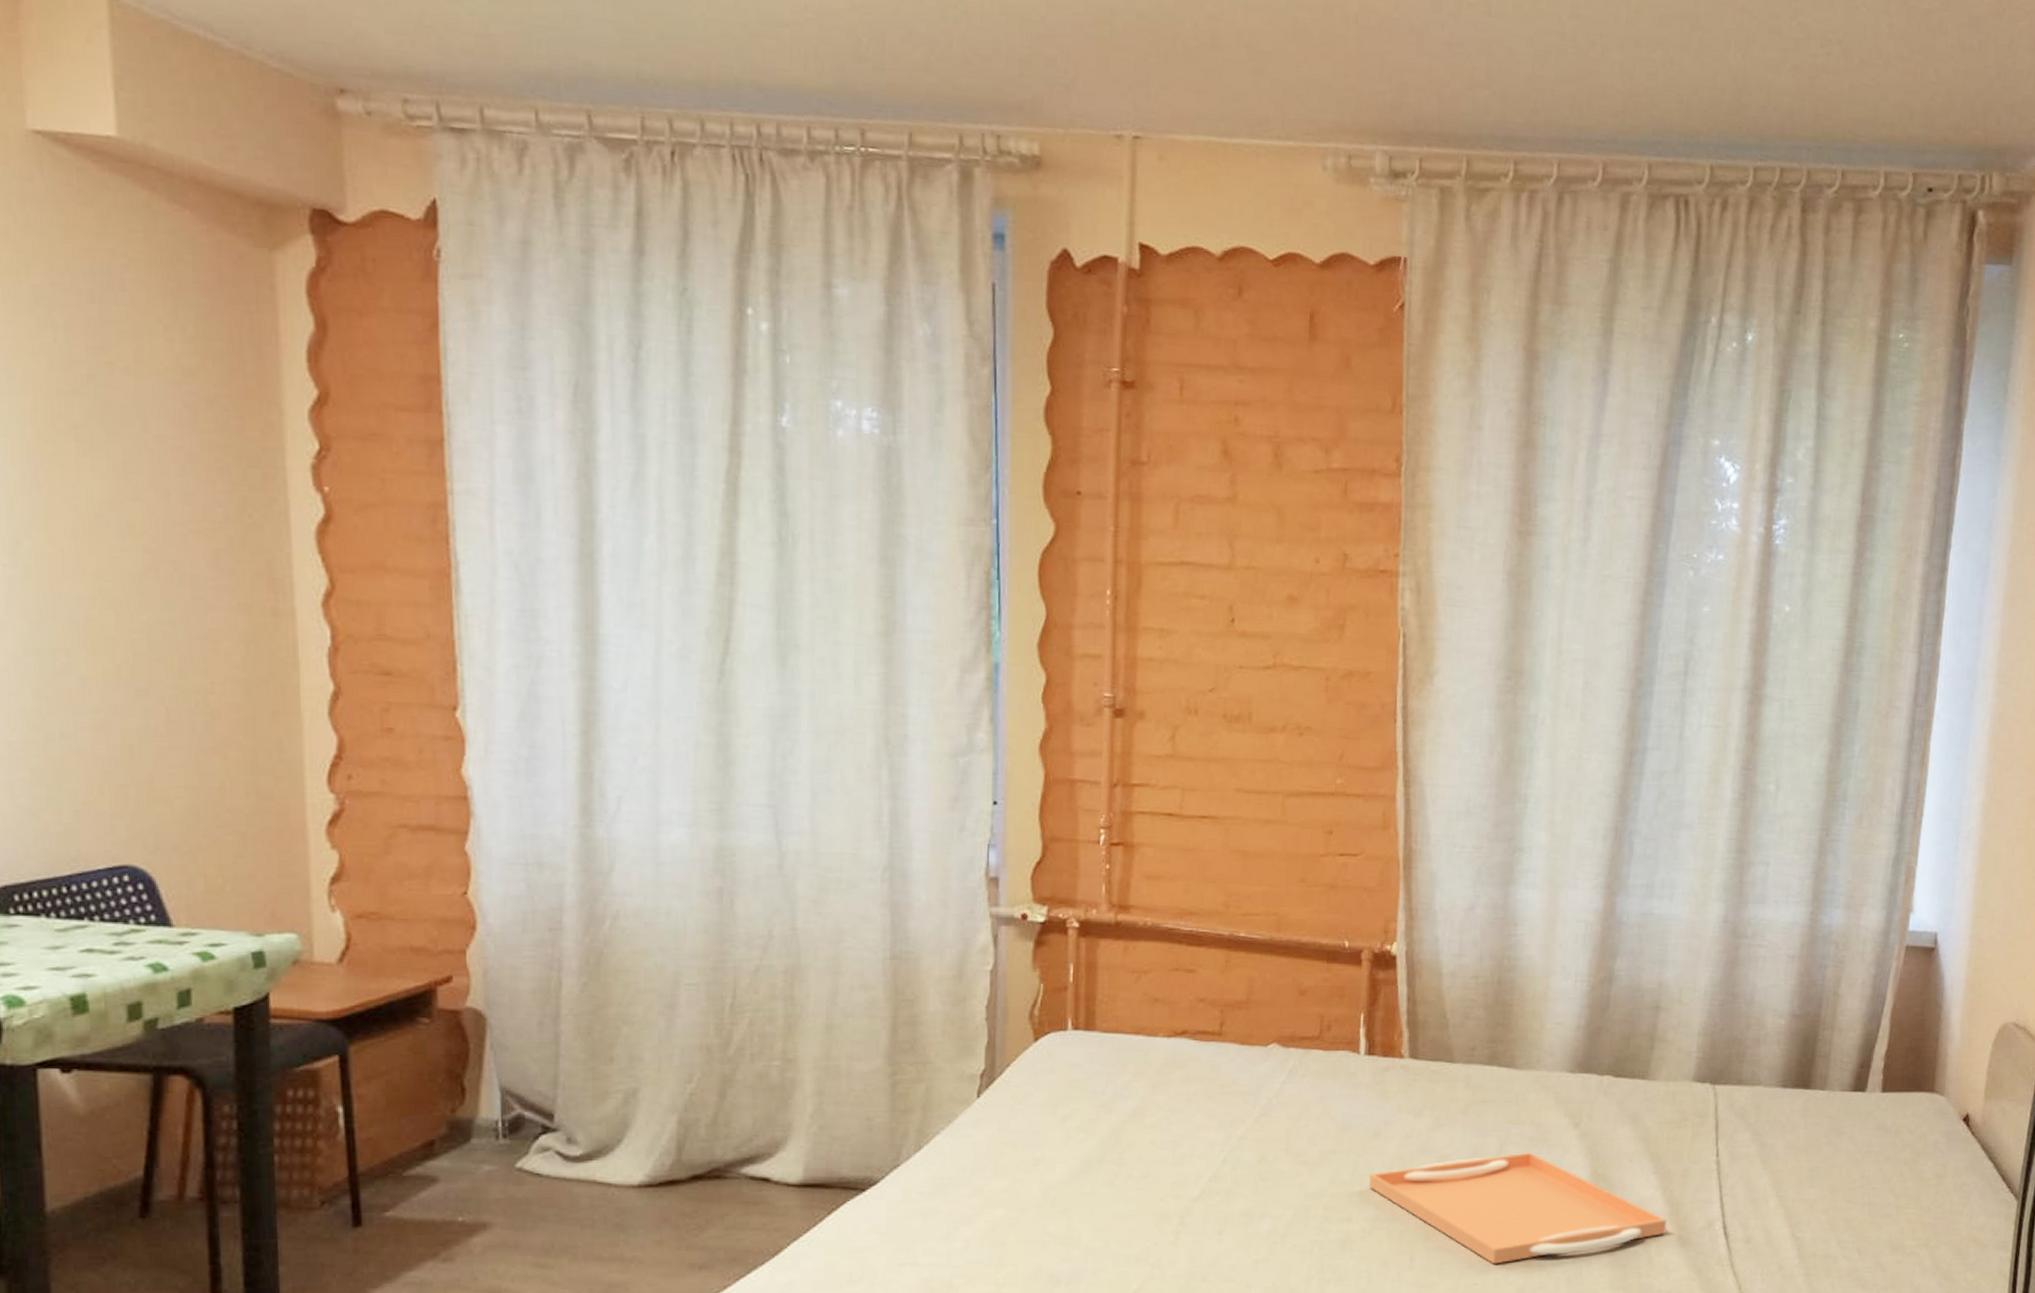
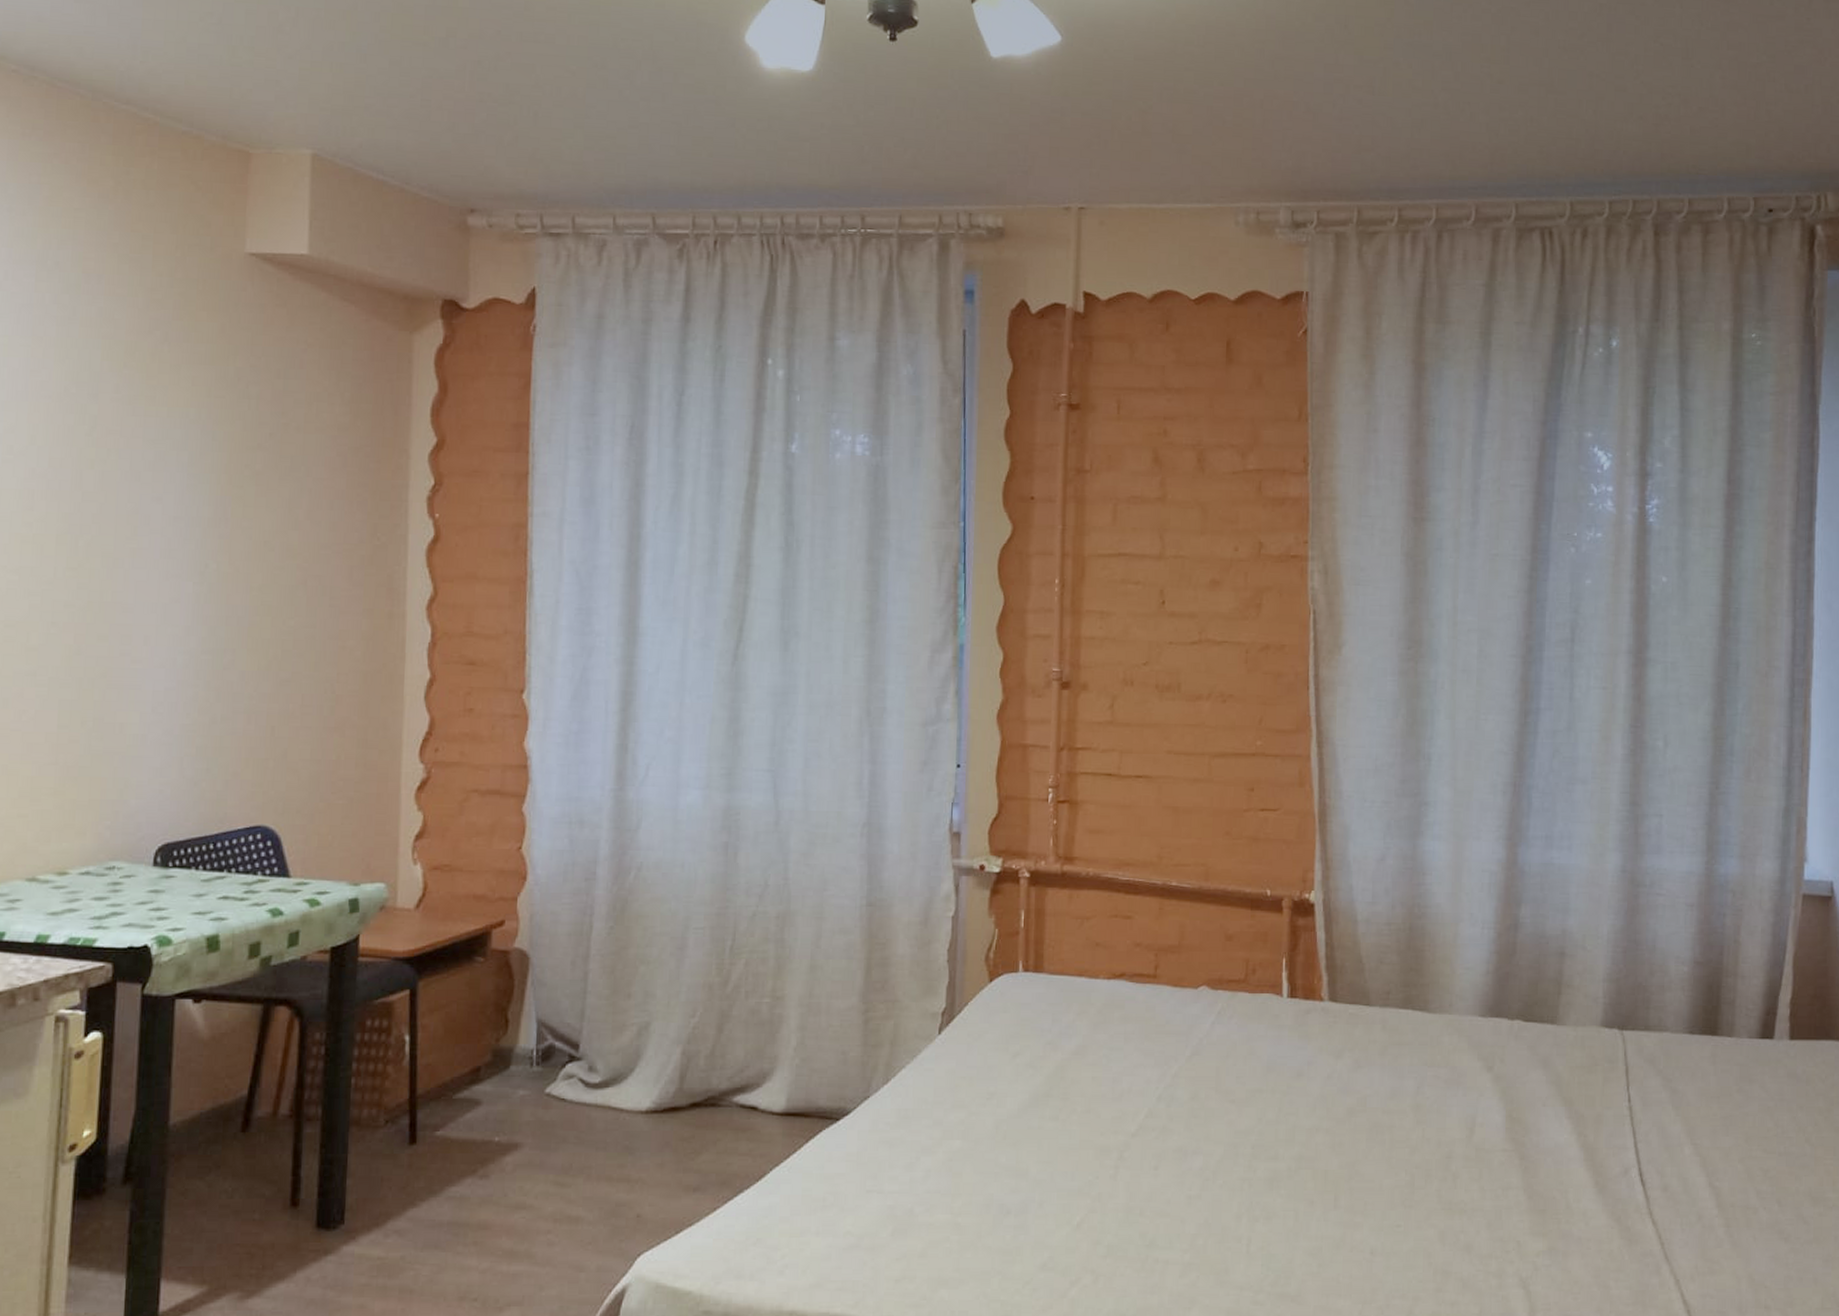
serving tray: present [1369,1152,1667,1265] -> none [1294,1094,1583,1207]

